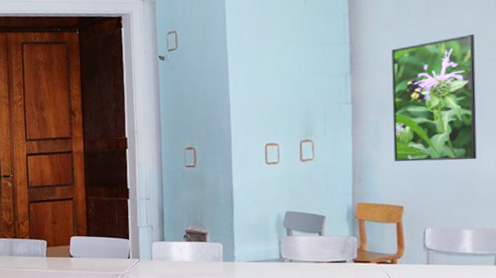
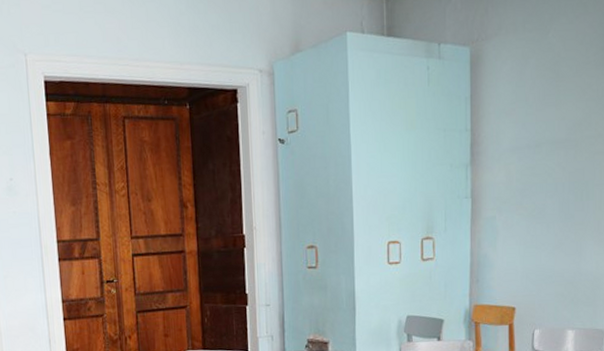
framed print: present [391,34,477,162] -> none [508,125,584,261]

